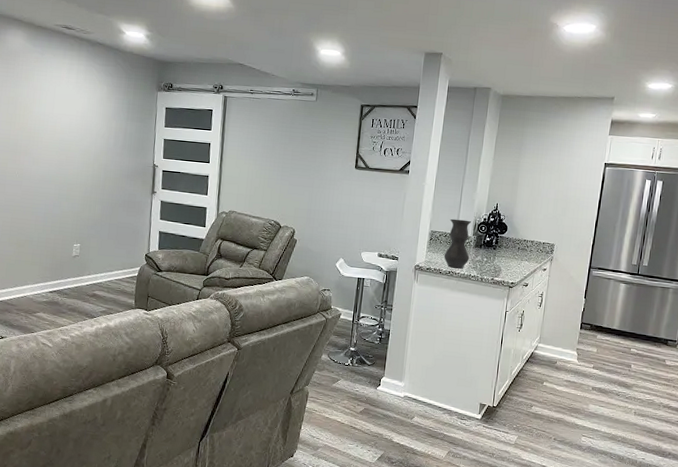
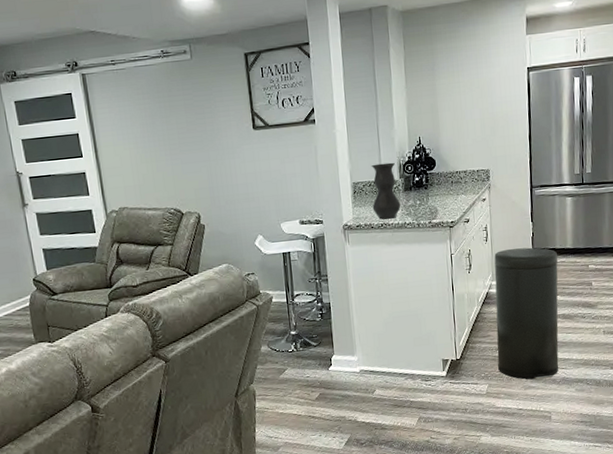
pedal bin: none [530,317,604,445] -> present [494,247,559,380]

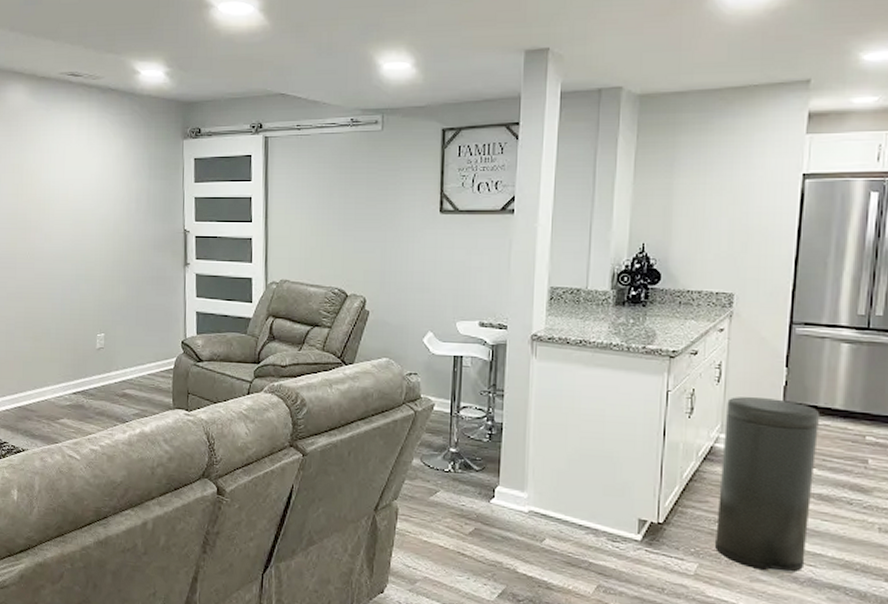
vase: present [371,162,401,220] -> none [571,269,609,336]

